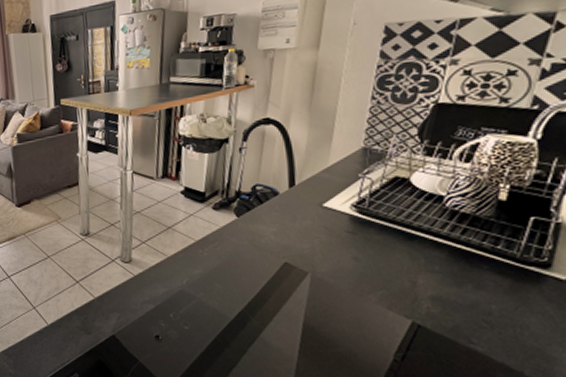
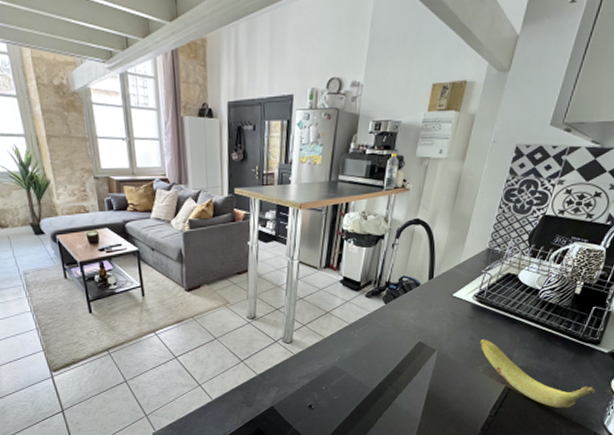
banana: none [367,260,555,356] -> present [480,339,595,409]

